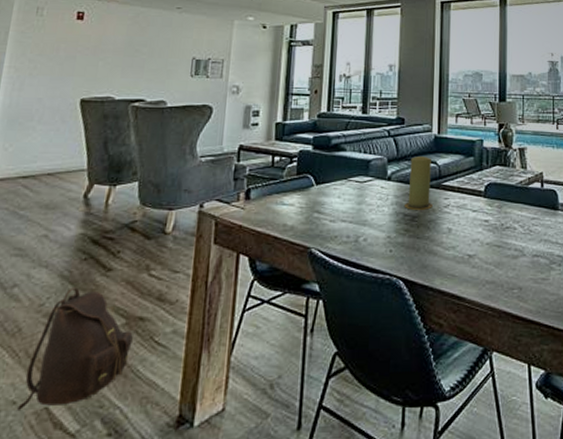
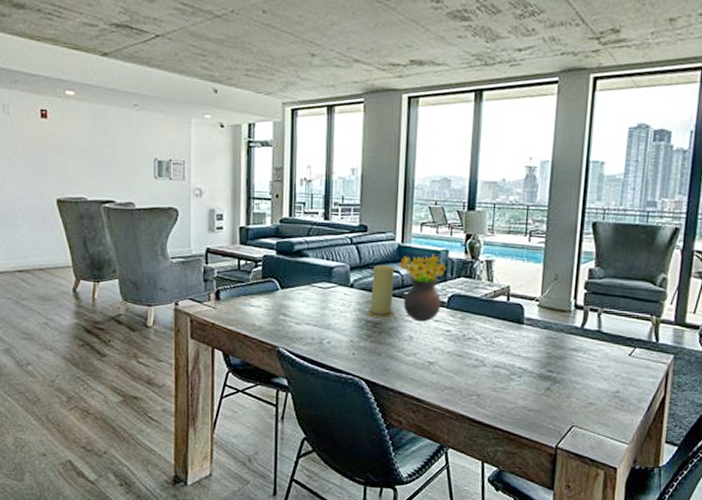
backpack: present [17,287,133,412] -> none [47,368,130,462]
flower arrangement: none [437,143,482,213] -> present [400,253,447,322]

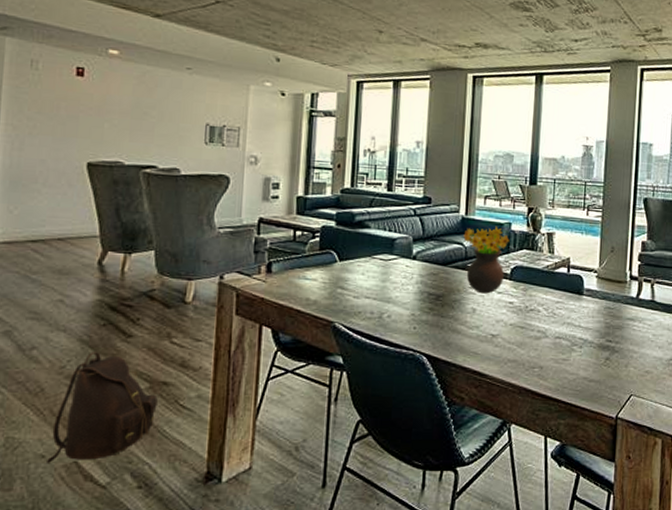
backpack: none [47,368,130,462] -> present [47,352,158,465]
candle: present [367,265,395,318] -> none [430,237,458,290]

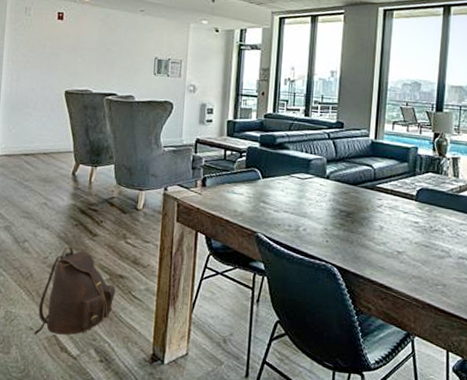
flower arrangement: present [463,226,510,294] -> none [372,150,416,213]

